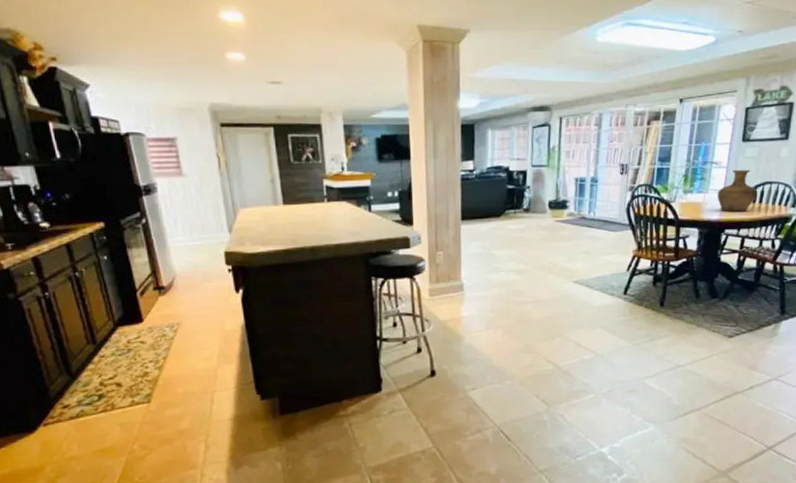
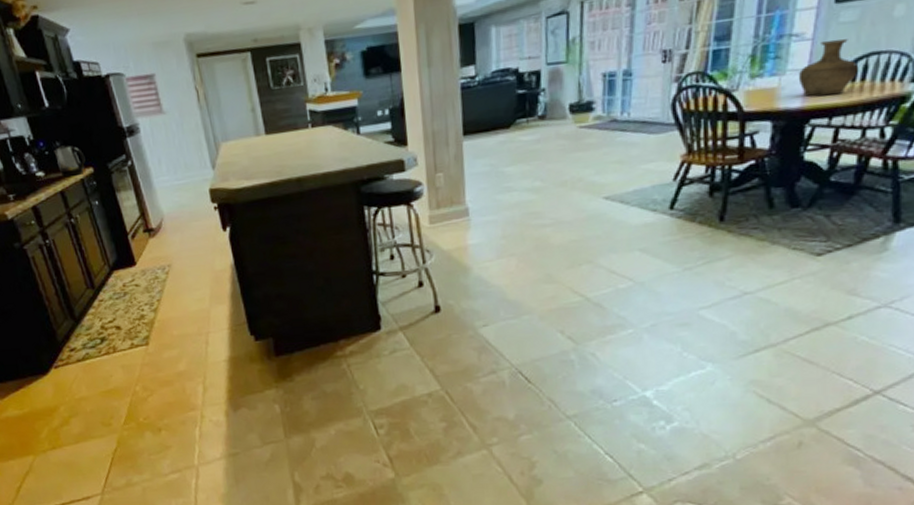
kettle: none [62,198,97,231] -> present [53,145,86,178]

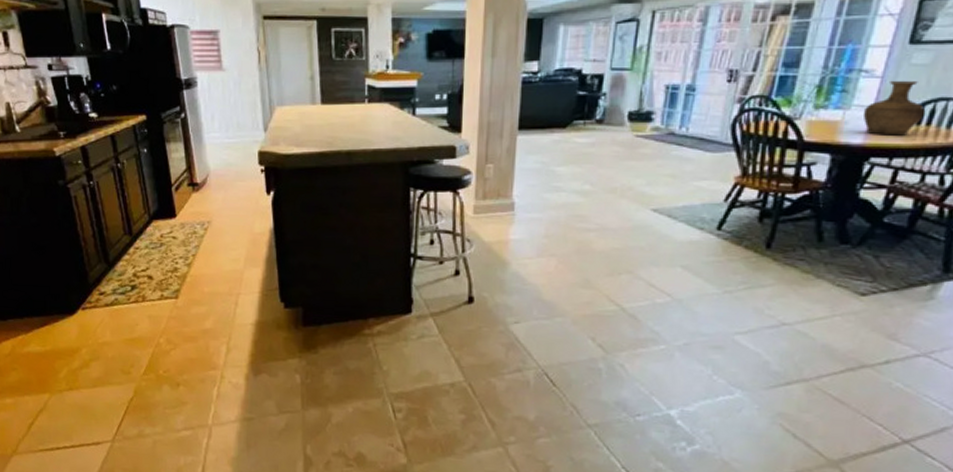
kettle: present [53,145,86,178] -> none [109,90,140,122]

